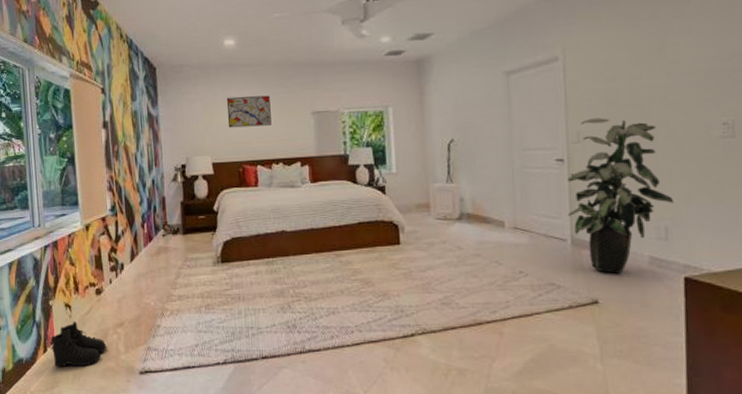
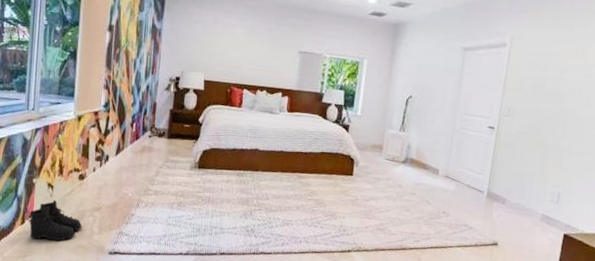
wall art: present [226,95,272,128] -> none [223,24,265,56]
indoor plant: present [567,117,675,275] -> none [488,98,569,226]

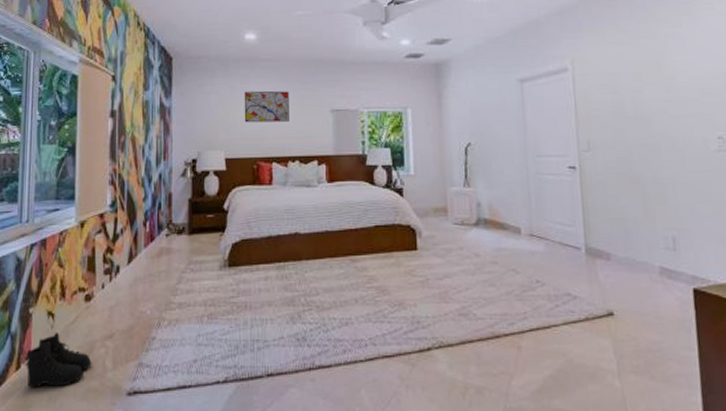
wall art: none [223,24,265,56] -> present [244,91,289,123]

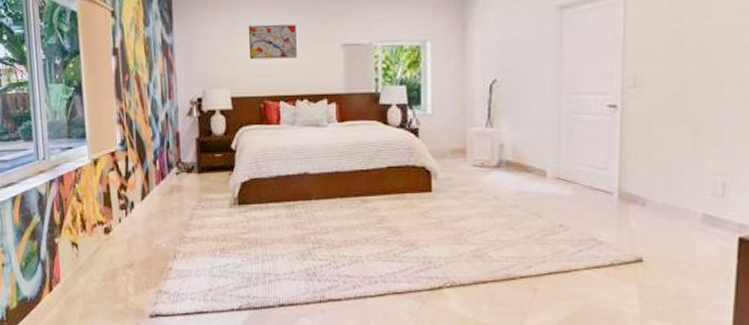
boots: present [24,332,92,387] -> none [55,260,116,308]

